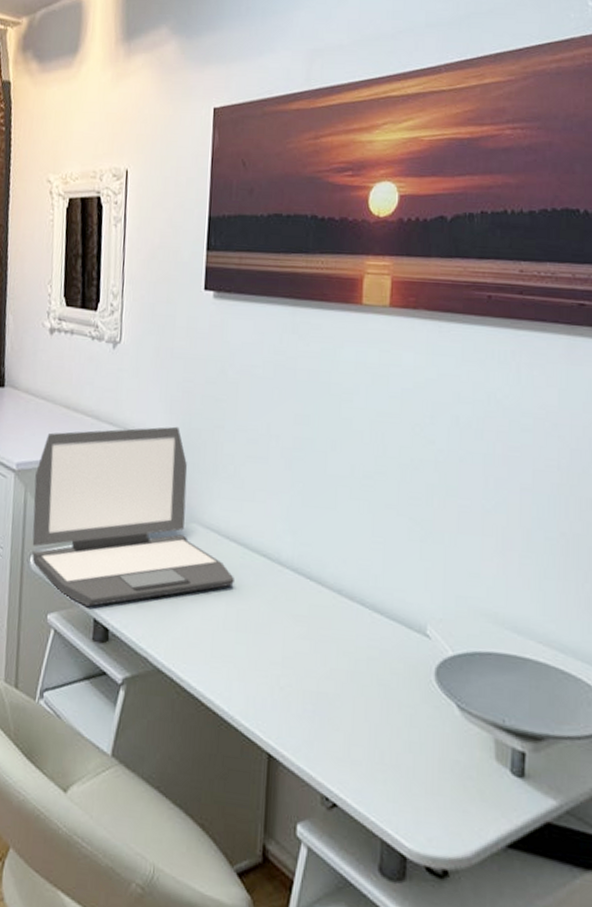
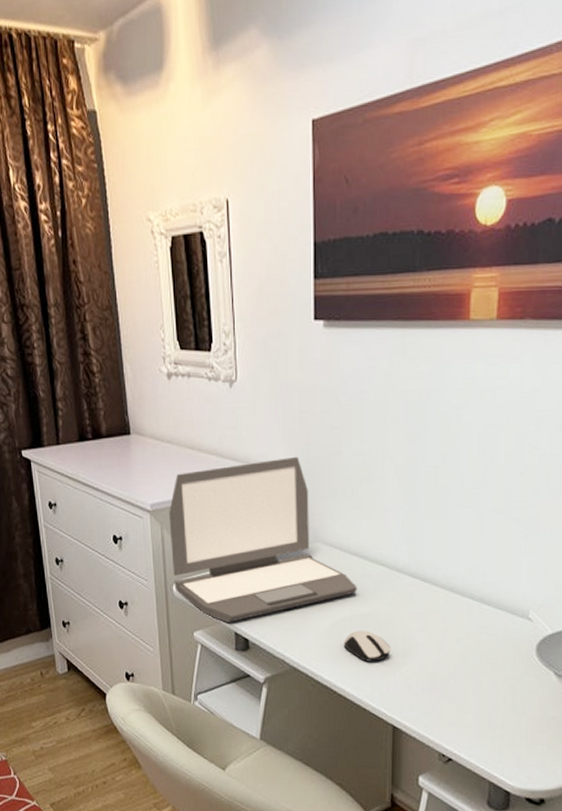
computer mouse: none [215,630,270,671] -> present [343,630,391,662]

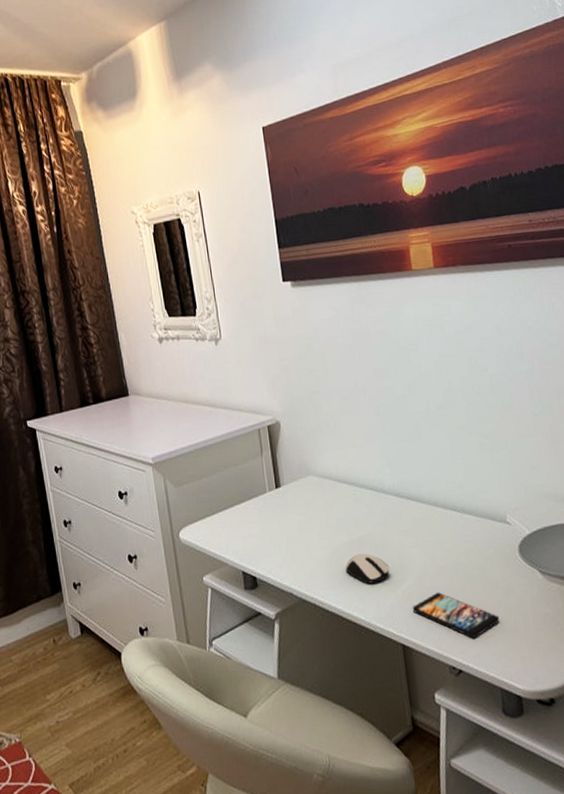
laptop: present [169,456,357,622] -> none [170,399,351,563]
smartphone: none [409,679,502,730] -> present [412,592,500,638]

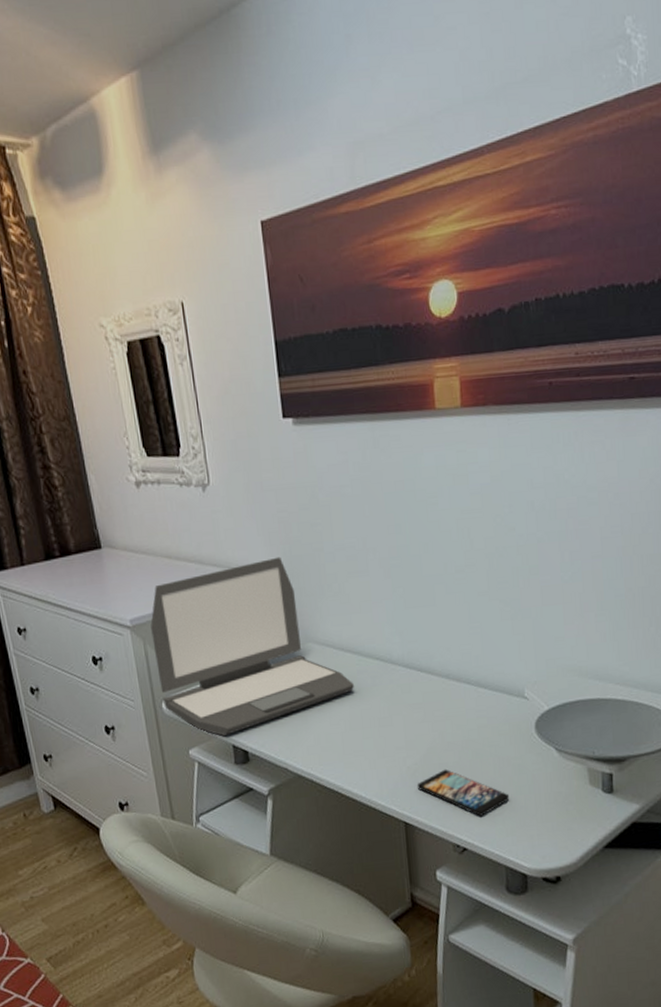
laptop: none [170,399,351,563] -> present [150,556,354,736]
computer mouse: present [345,553,390,584] -> none [346,727,395,760]

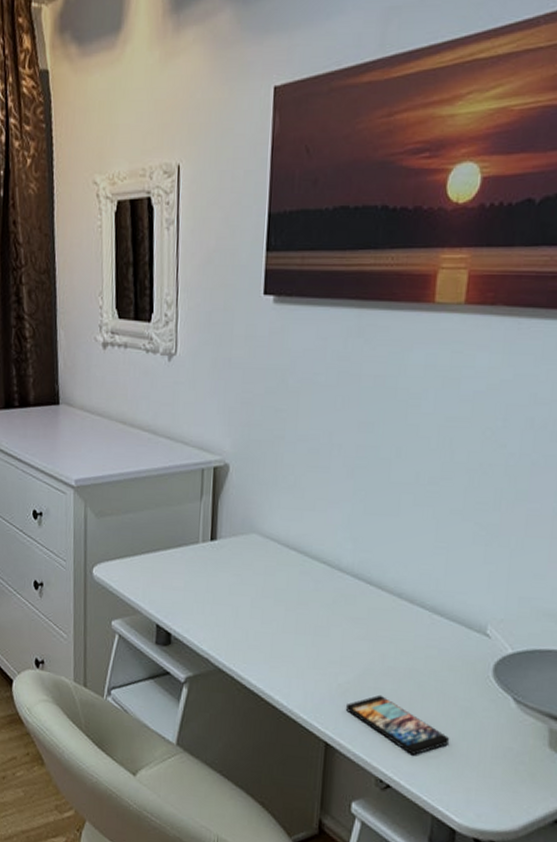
laptop: present [150,556,354,736] -> none [93,438,294,613]

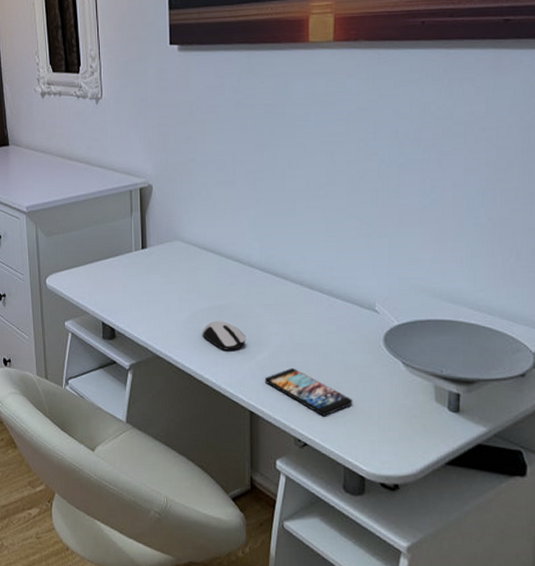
computer mouse: none [275,633,328,669] -> present [202,321,247,350]

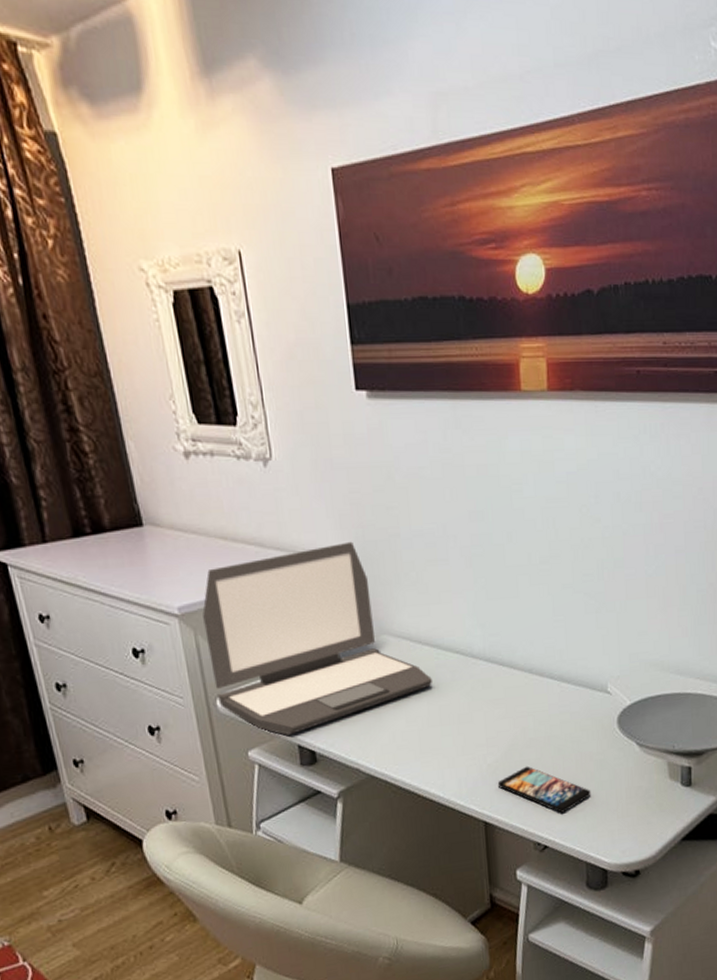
laptop: none [43,163,213,313] -> present [202,541,432,736]
computer mouse: present [202,321,247,350] -> none [423,724,475,758]

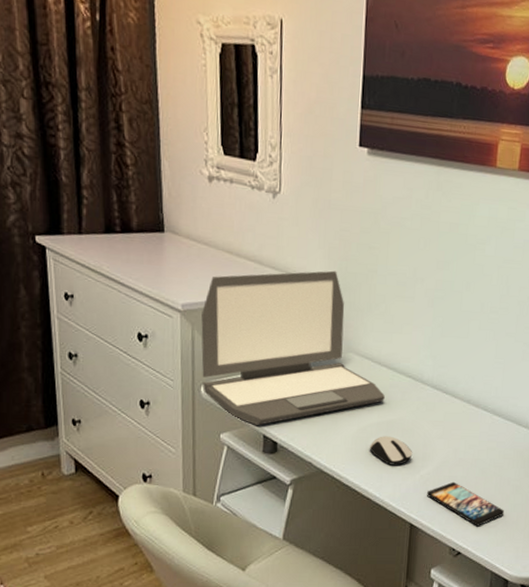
computer mouse: none [423,724,475,758] -> present [369,436,413,465]

